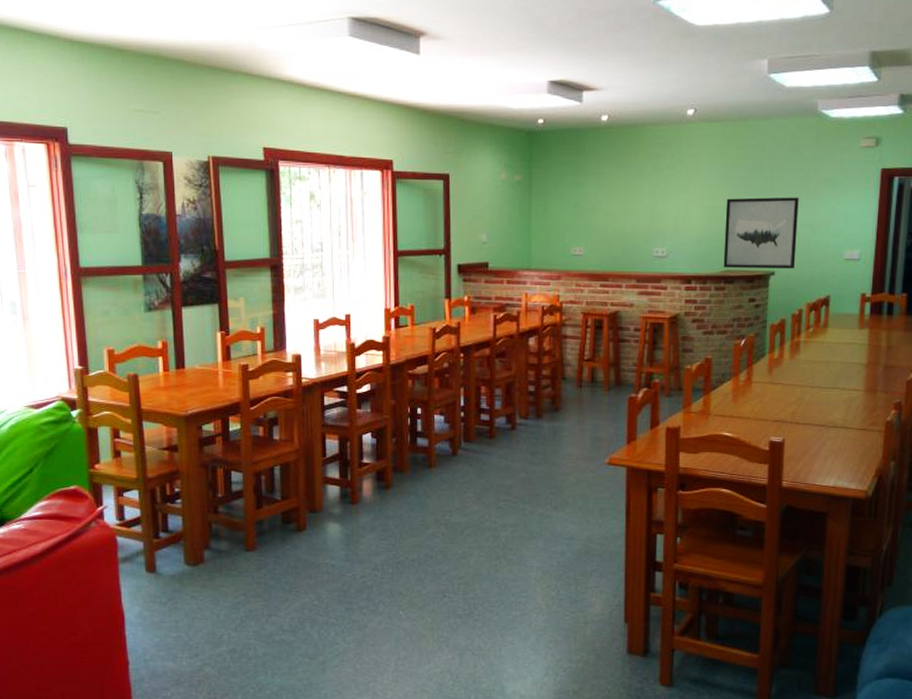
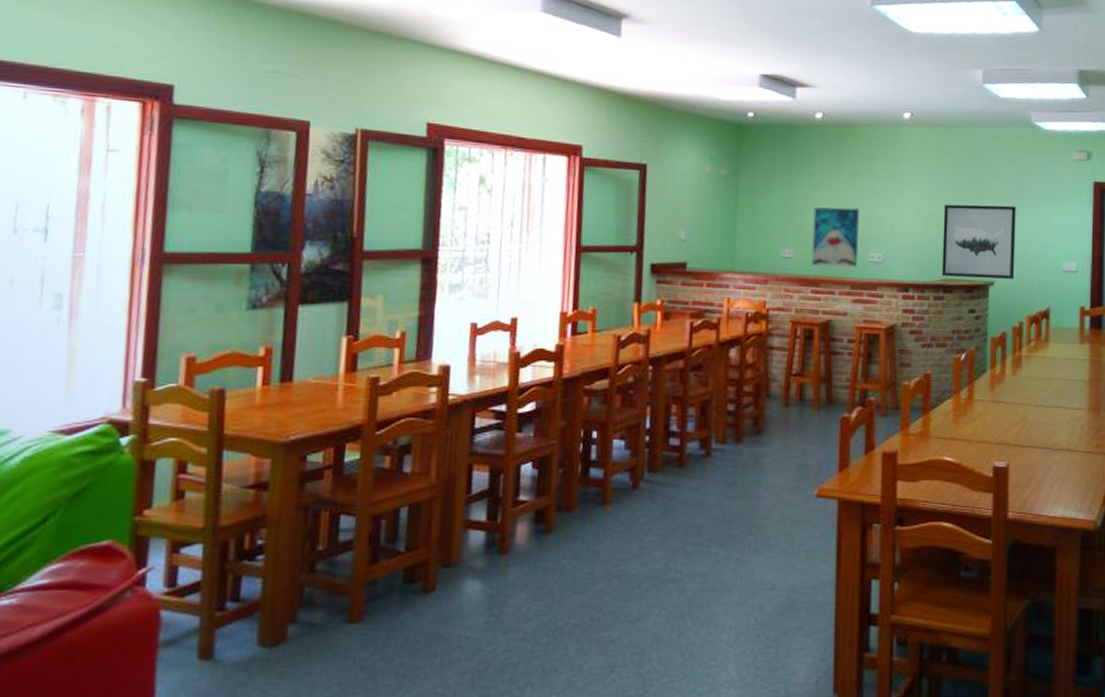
wall art: none [600,205,645,263] -> present [811,207,860,267]

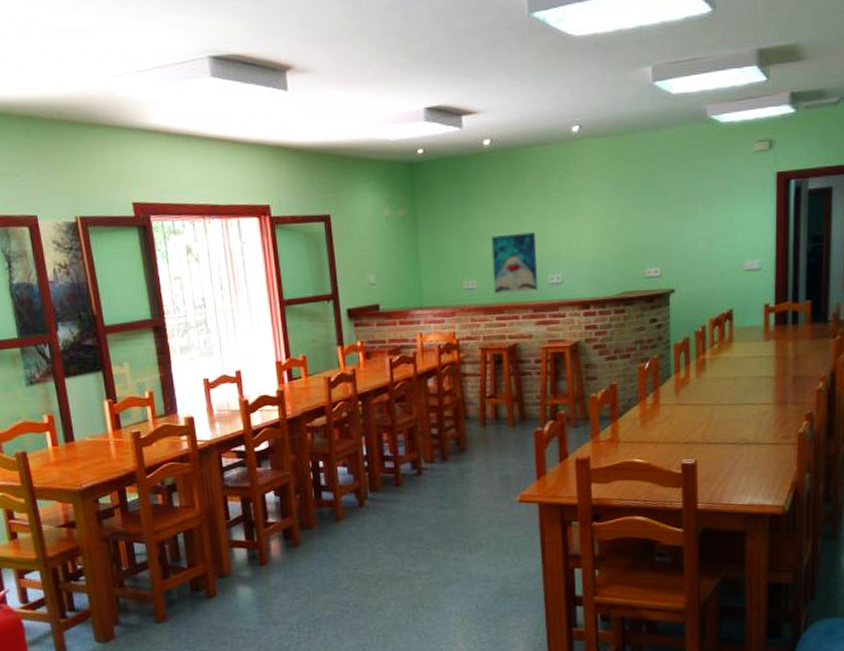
wall art: present [941,204,1016,279] -> none [619,209,695,289]

